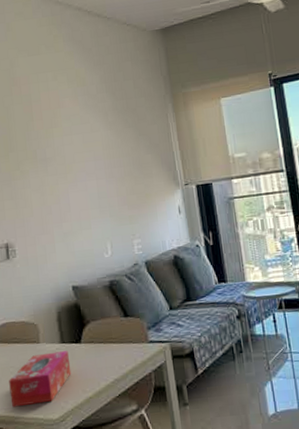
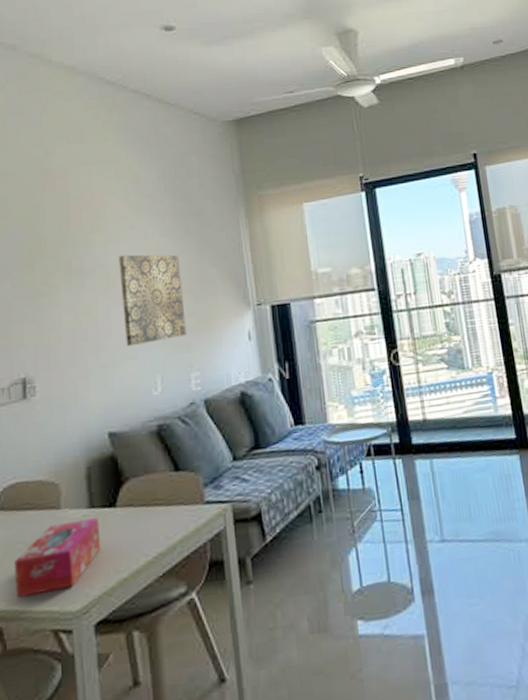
wall art: none [72,144,129,219] -> present [118,254,187,347]

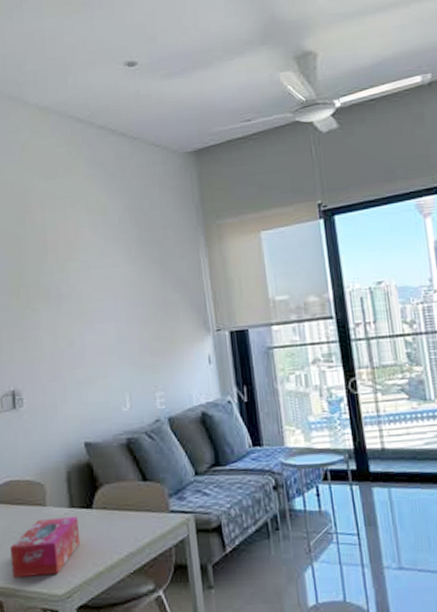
wall art: present [118,254,187,347] -> none [90,281,152,366]

